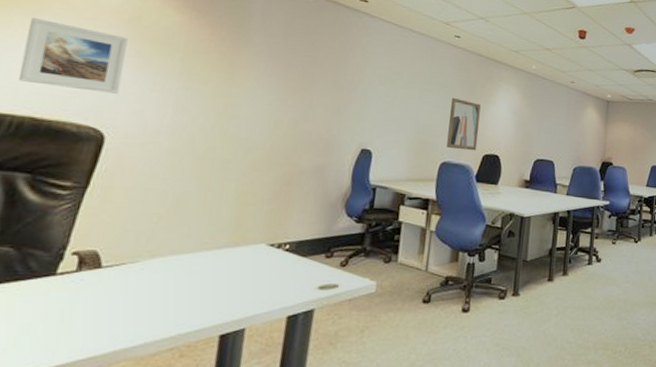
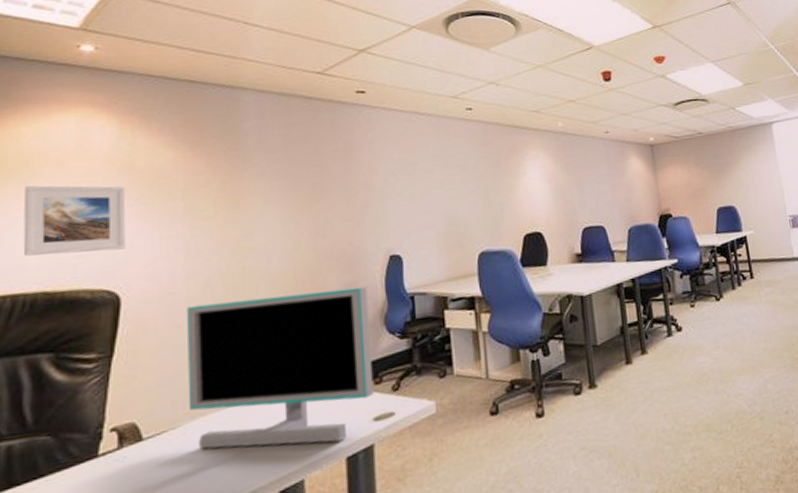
monitor: none [150,157,336,301] -> present [186,286,374,449]
wall art: present [446,97,481,151] -> none [476,177,516,235]

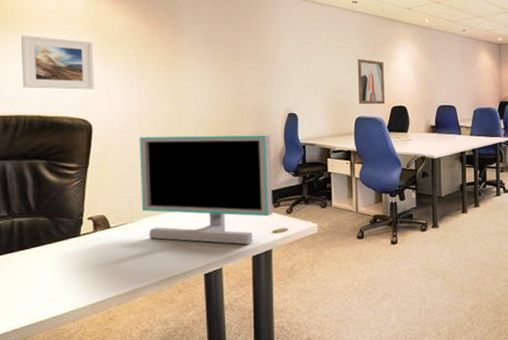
wall art: none [476,177,516,235] -> present [357,58,385,105]

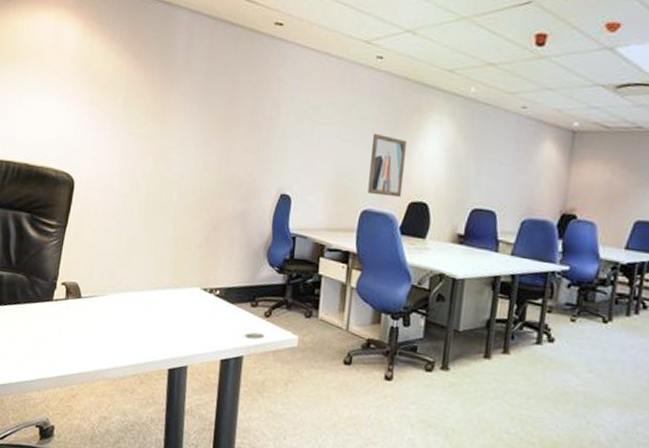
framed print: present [21,34,95,90] -> none [15,72,83,141]
monitor: present [139,135,273,245] -> none [113,200,257,345]

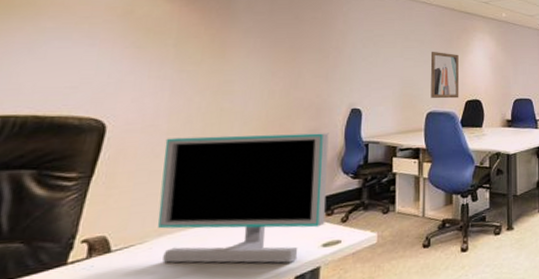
monitor: none [113,200,257,345] -> present [157,133,329,263]

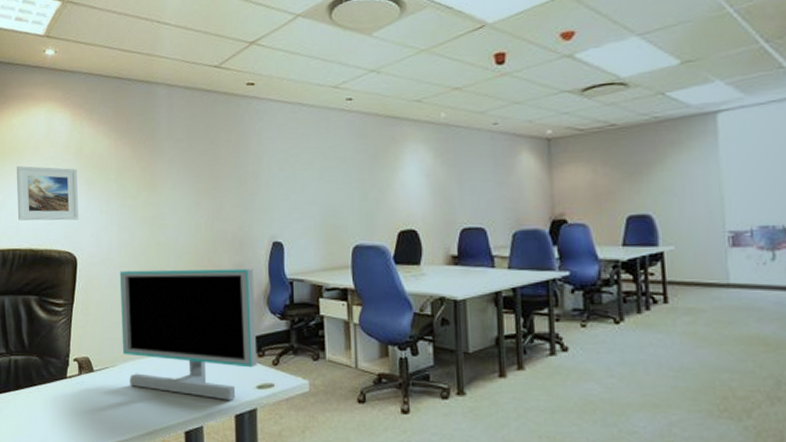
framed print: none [20,21,123,85] -> present [17,165,79,221]
wall art: present [430,51,460,99] -> none [353,170,390,230]

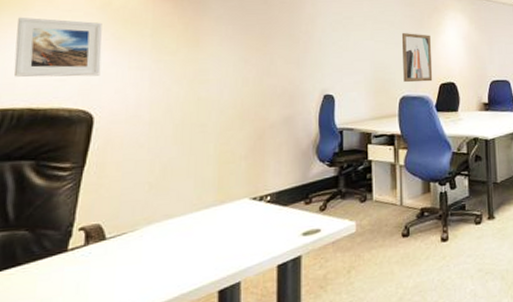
monitor: present [119,268,258,400] -> none [146,120,304,252]
wall art: none [353,170,390,230] -> present [401,32,433,83]

